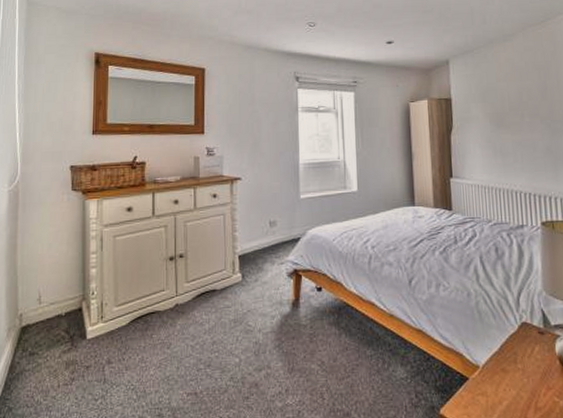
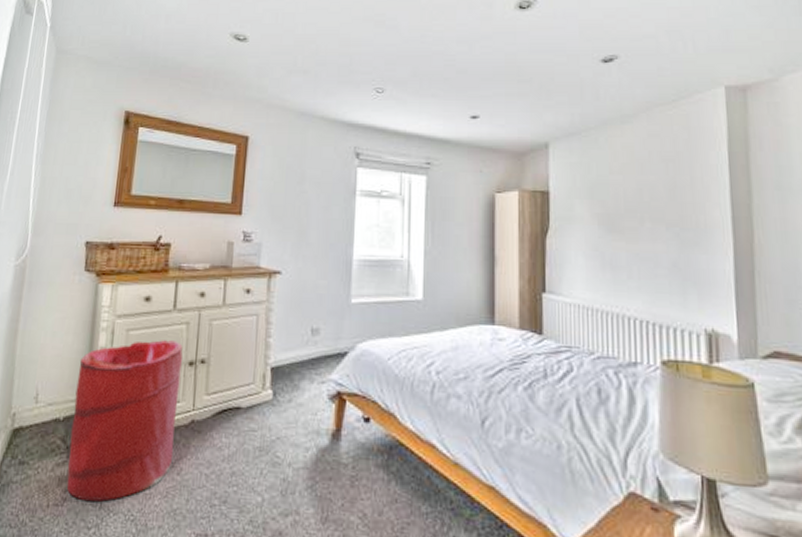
laundry hamper: none [72,241,165,379] -> present [66,340,184,502]

